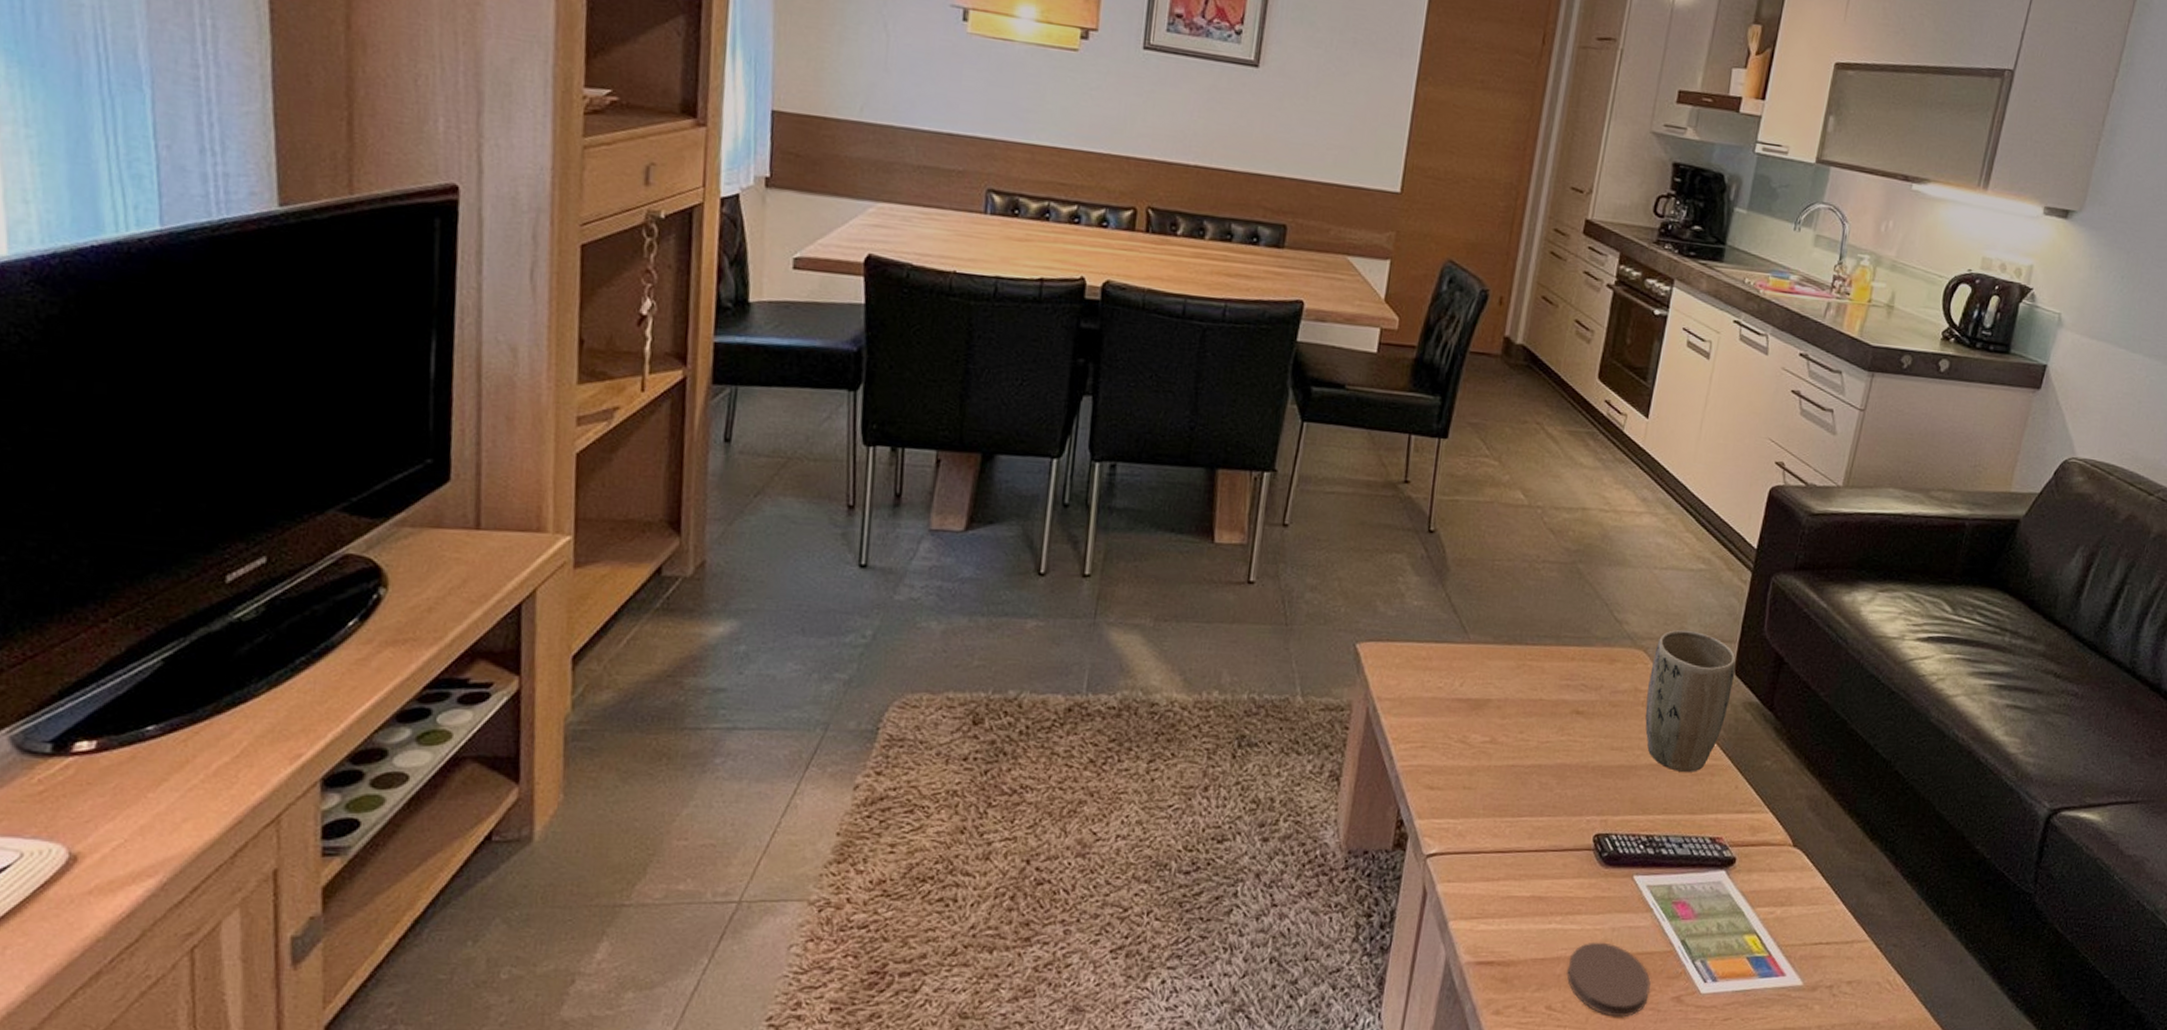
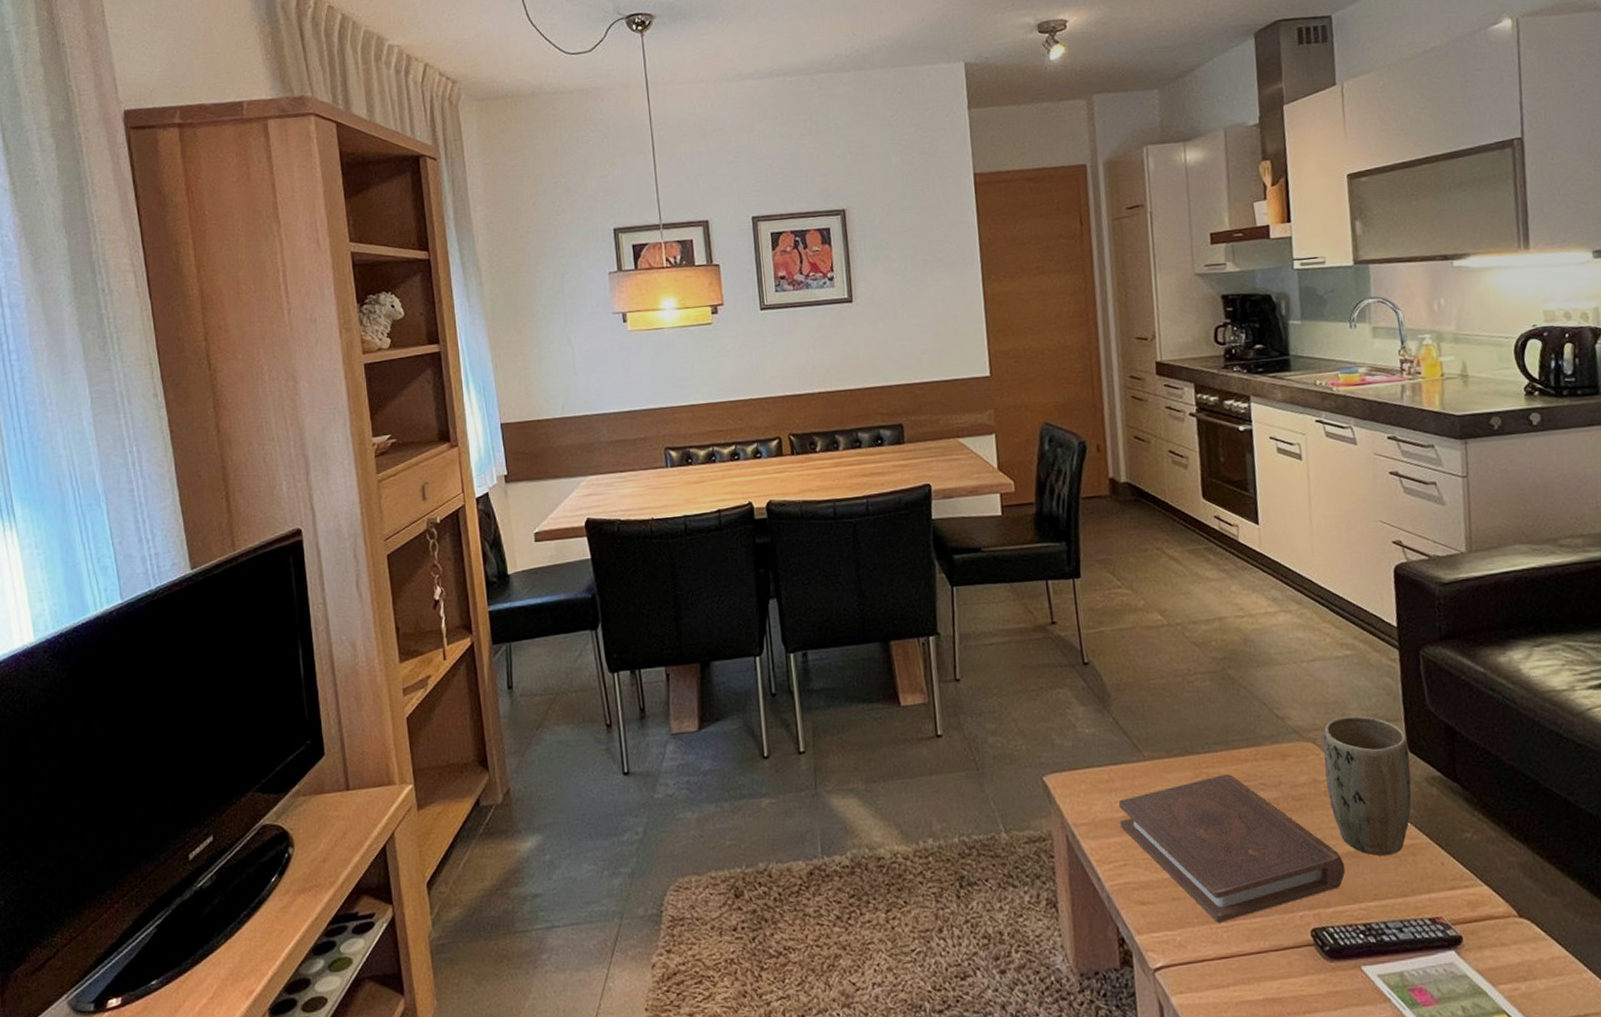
book: none [1427,669,1644,817] -> present [1118,774,1346,923]

